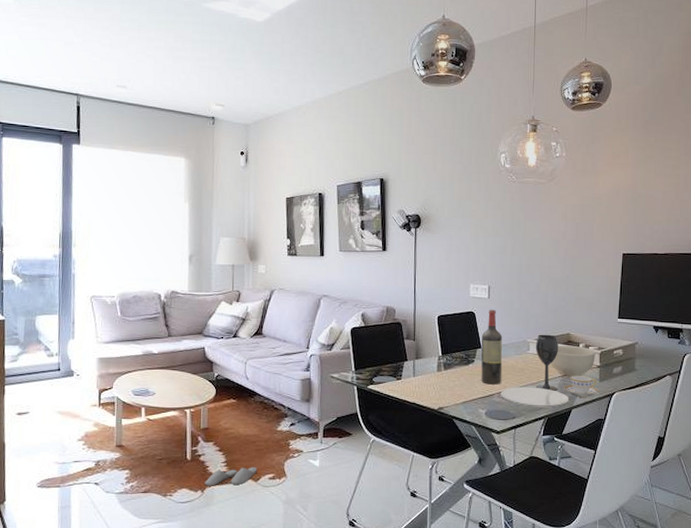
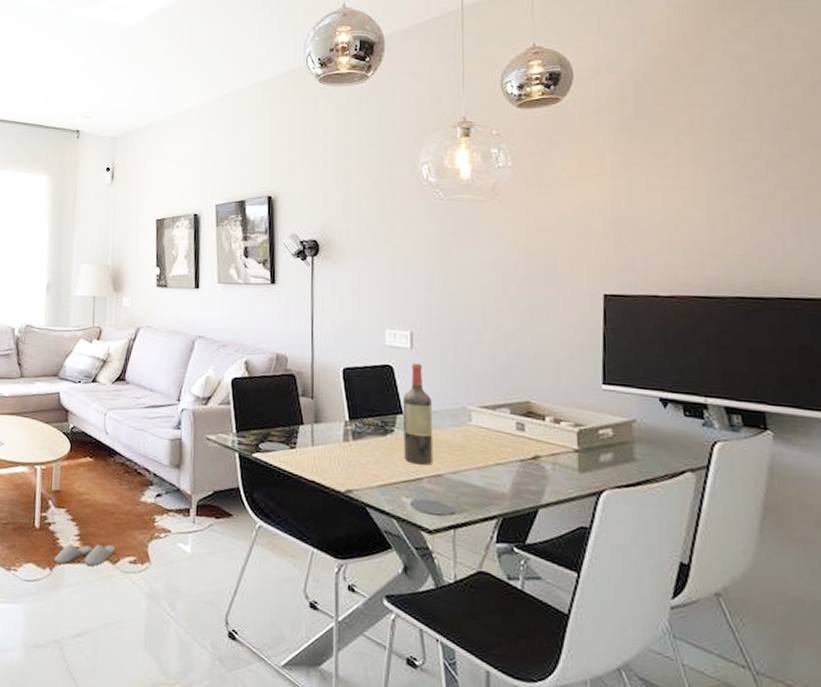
plate: present [501,386,569,408] -> none [432,470,534,504]
wine glass: present [535,334,559,391] -> none [479,400,515,481]
bowl: present [550,346,595,377] -> none [503,418,571,463]
teacup: present [564,375,599,397] -> none [525,461,580,494]

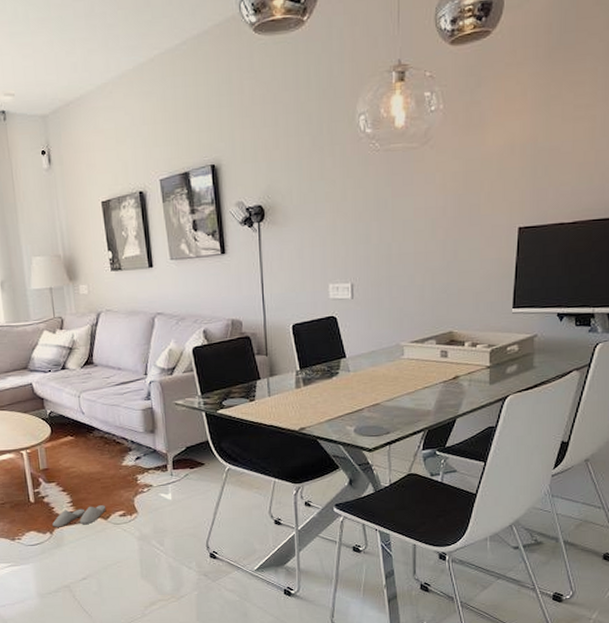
wine bottle: present [404,362,434,466] -> none [346,311,372,398]

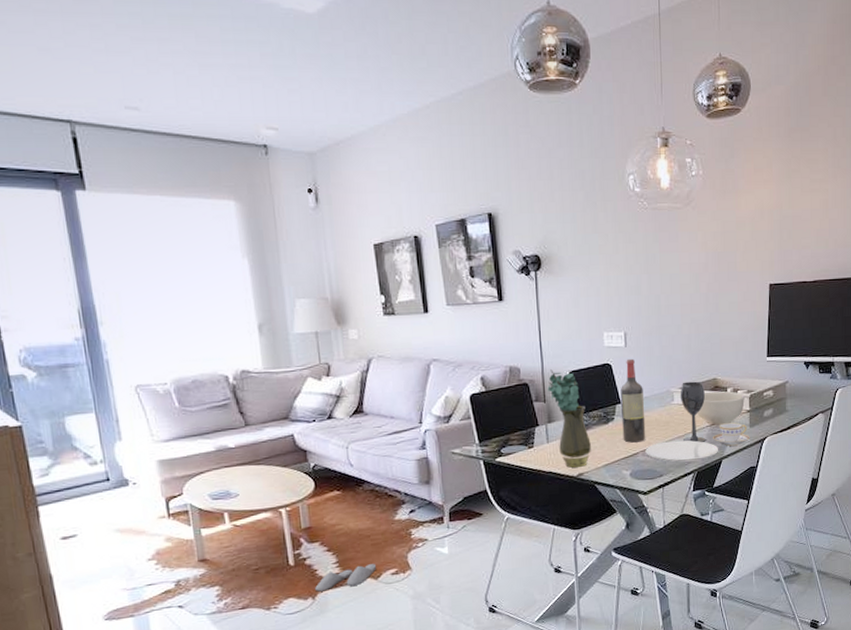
vase: none [269,322,315,422] -> present [547,369,592,468]
wine bottle: none [346,311,372,398] -> present [621,358,646,443]
plate: none [371,396,453,419] -> present [645,440,719,462]
wine glass: none [410,334,440,400] -> present [680,381,706,443]
bowl: none [429,346,484,382] -> present [697,391,745,425]
teacup: none [447,379,489,404] -> present [713,422,750,446]

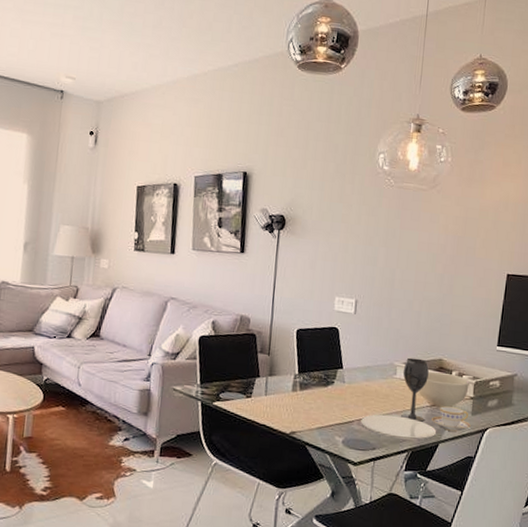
slippers: present [315,564,377,592] -> none [24,483,84,503]
vase: present [547,369,592,468] -> none [273,324,309,425]
wine bottle: present [621,358,646,443] -> none [340,326,367,411]

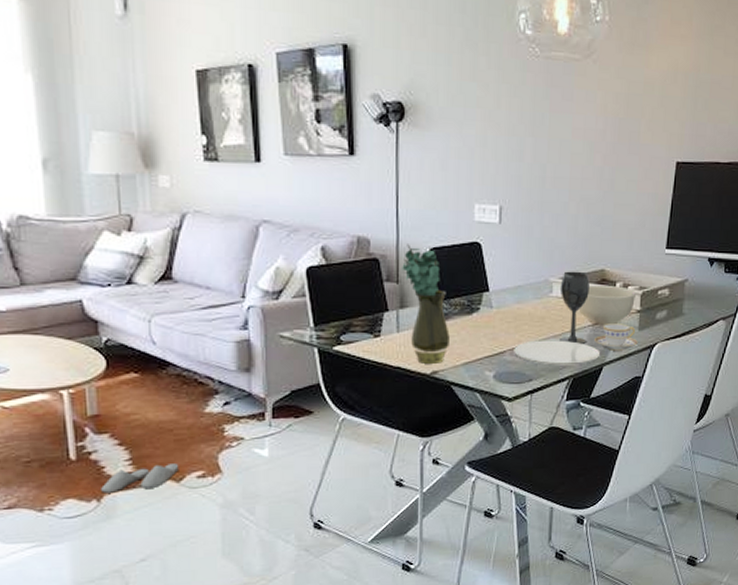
slippers: none [24,483,84,503] -> present [101,464,179,493]
vase: none [273,324,309,425] -> present [402,244,451,364]

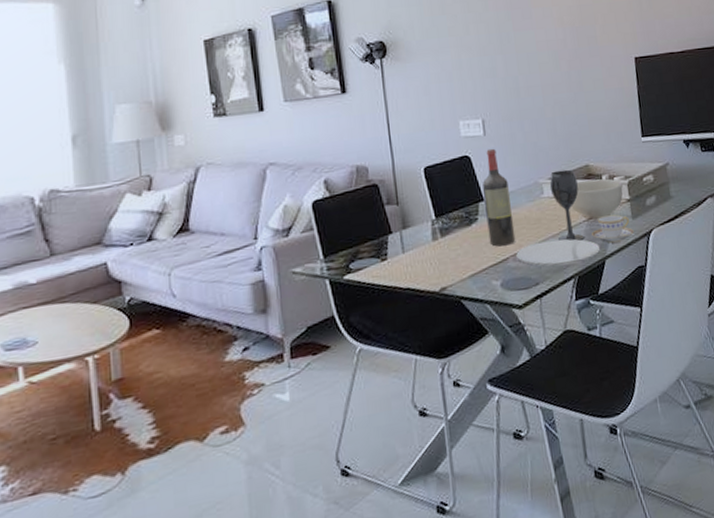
slippers: present [101,464,179,493] -> none [126,421,203,464]
vase: present [402,244,451,364] -> none [400,165,455,282]
wine bottle: none [488,238,518,339] -> present [483,148,516,247]

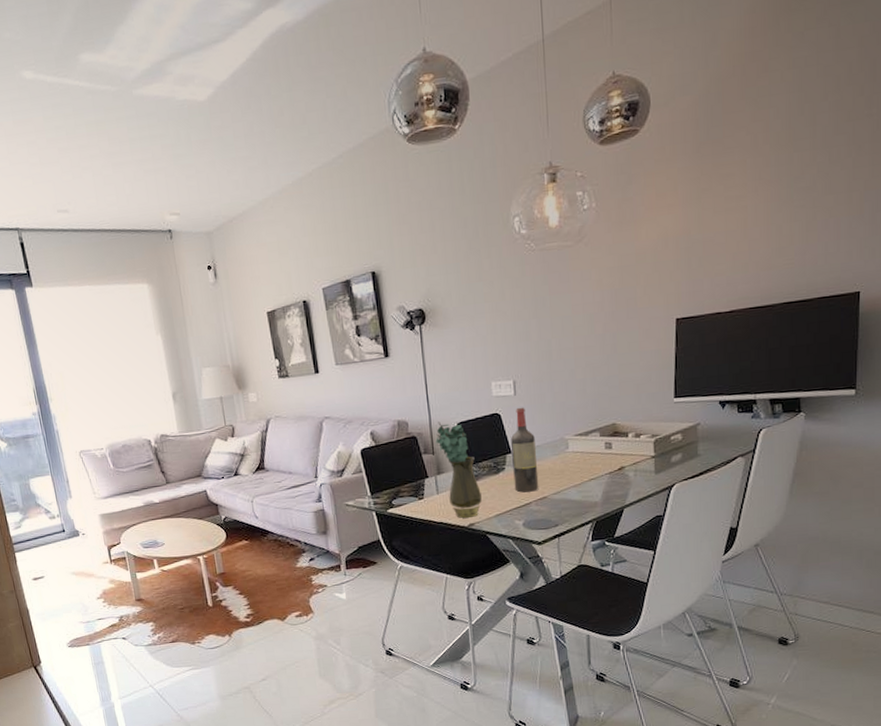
vase: none [400,165,455,282] -> present [436,421,483,518]
plate: present [516,238,601,266] -> none [539,488,620,511]
wine glass: present [549,169,584,241] -> none [575,427,605,491]
bowl: present [571,179,623,220] -> none [594,436,649,473]
teacup: present [592,214,634,243] -> none [613,469,656,494]

